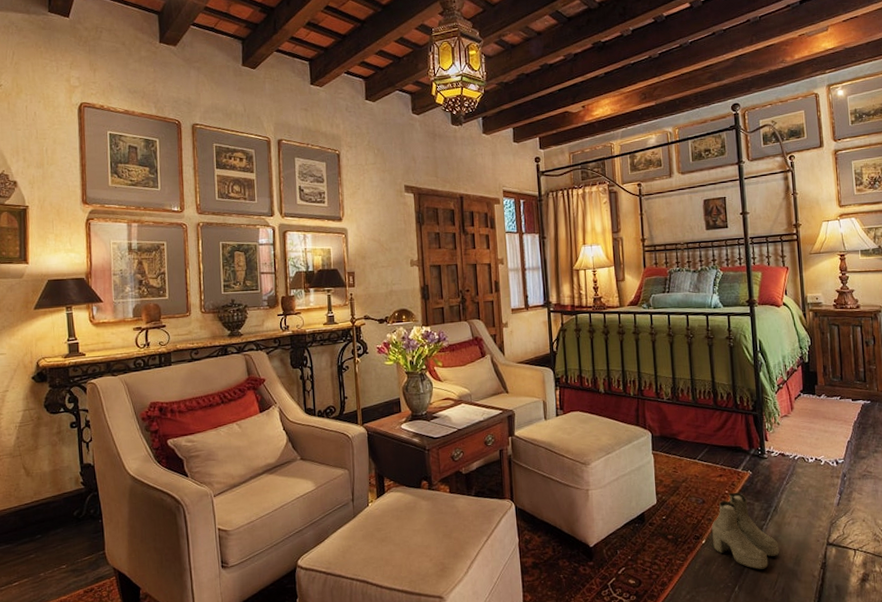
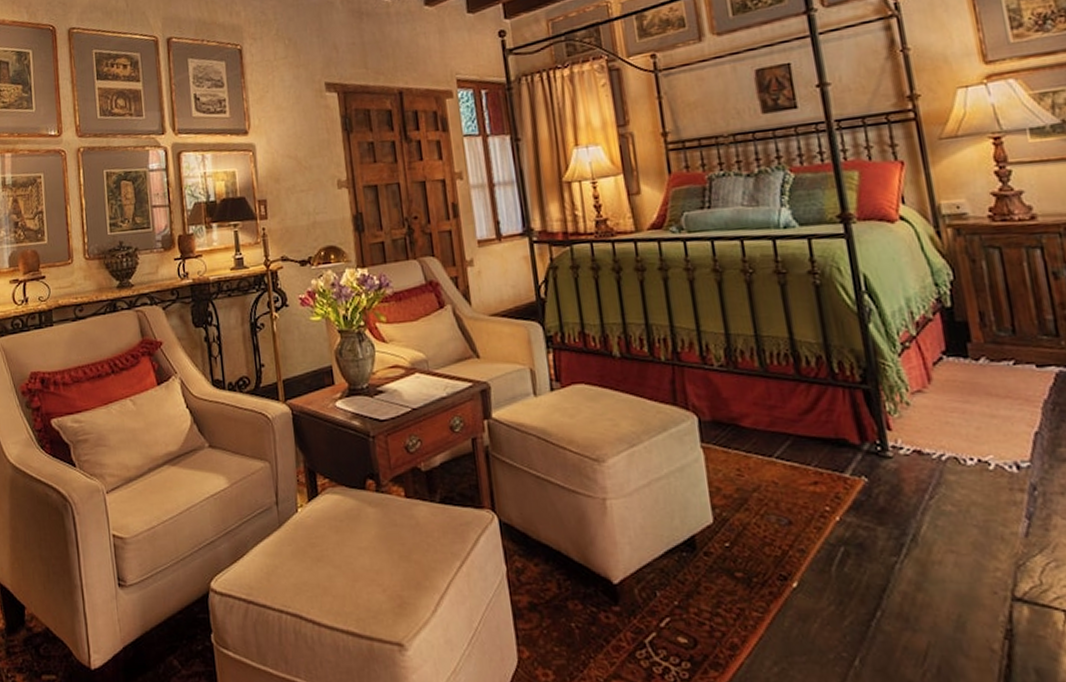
boots: present [711,492,780,570] -> none [805,509,928,634]

